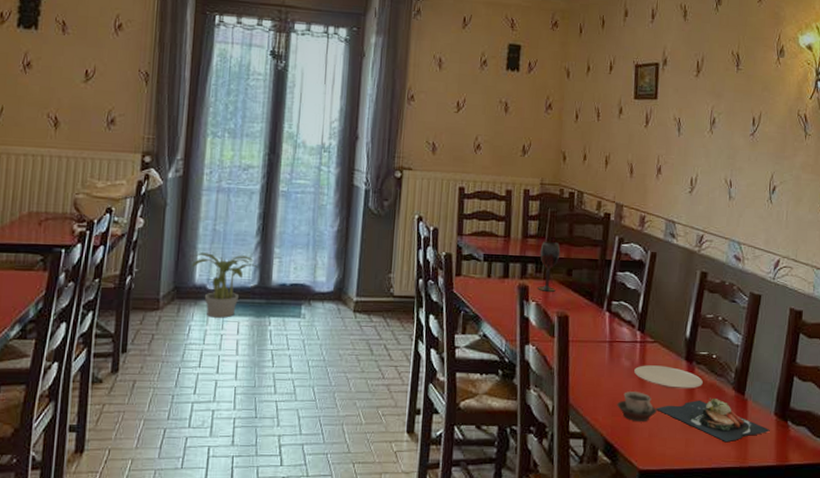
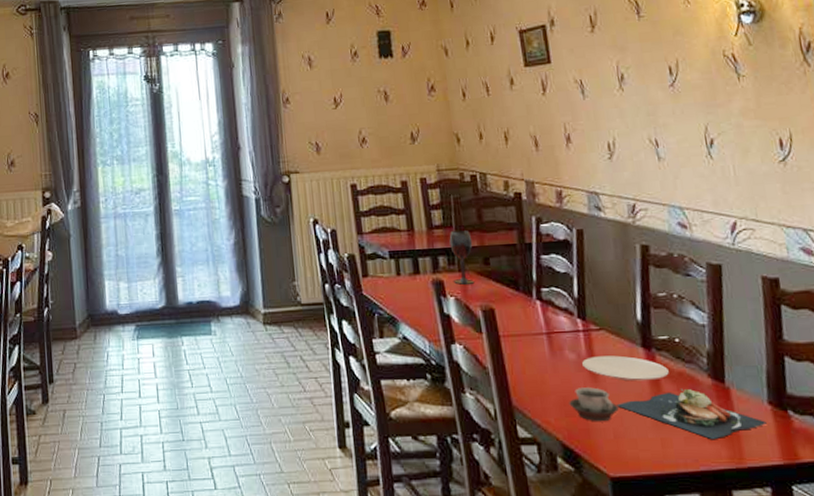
potted plant: present [191,252,259,318] -> none [101,278,164,342]

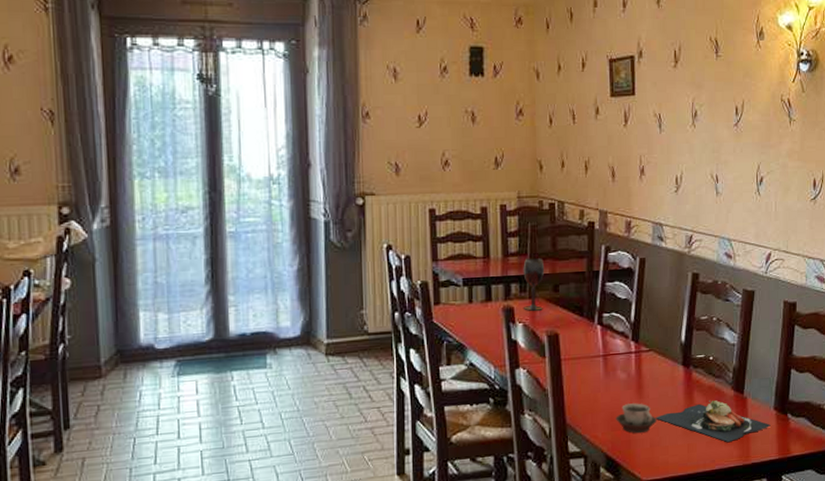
plate: present [582,355,669,382] -> none [631,373,701,396]

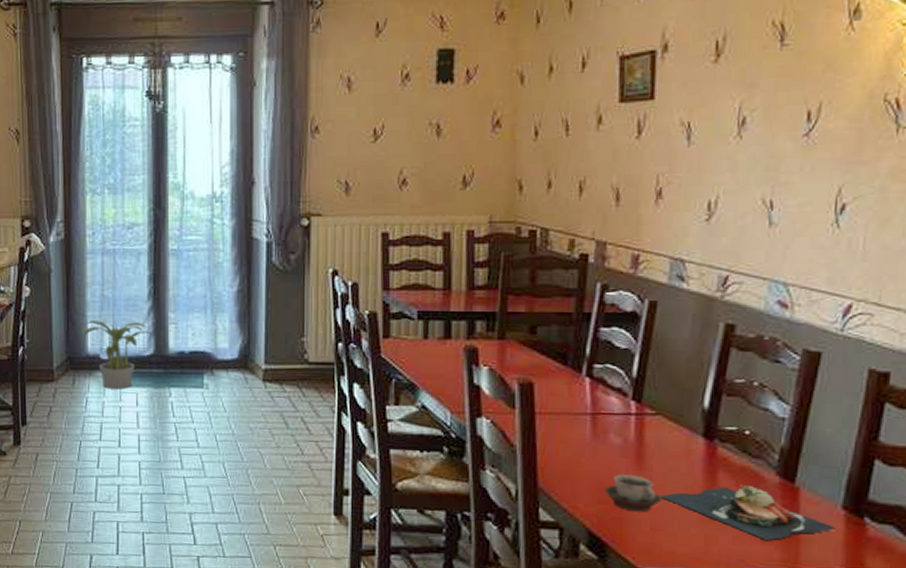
potted plant: none [134,308,212,380] -> present [83,320,153,389]
wine glass: present [523,257,545,311] -> none [490,292,520,354]

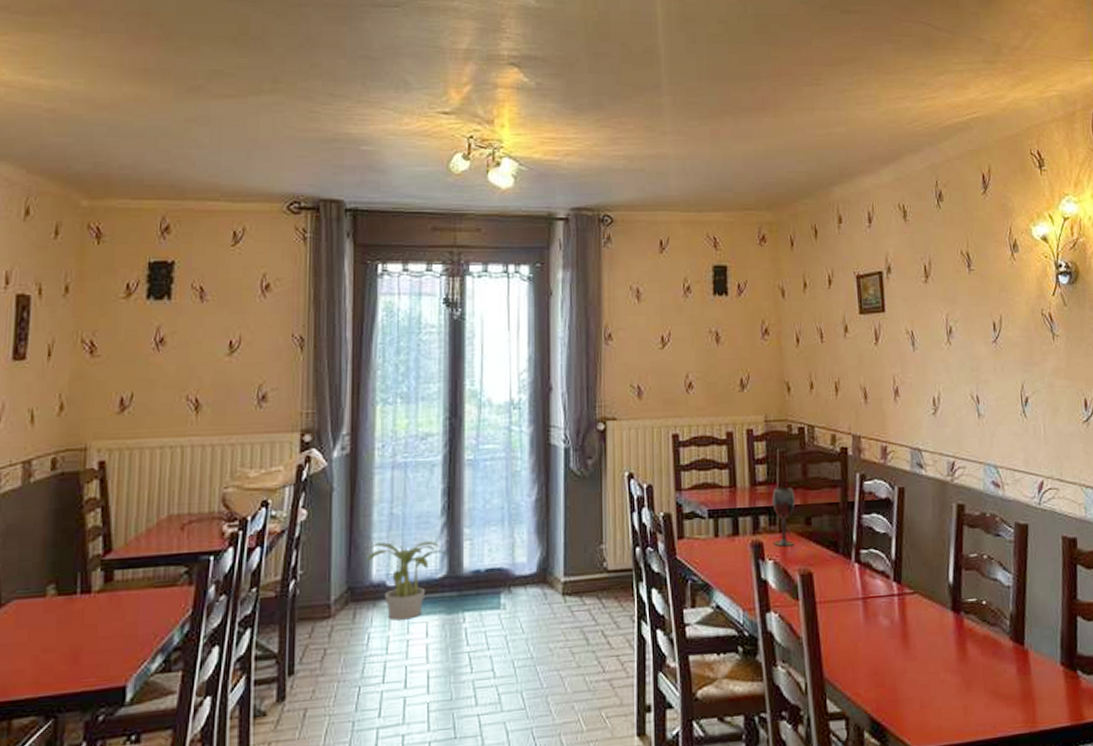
wine glass: none [490,292,520,354] -> present [772,486,796,547]
cup: present [604,474,662,511] -> none [879,655,926,691]
food platter: present [660,484,836,541] -> none [925,652,1058,705]

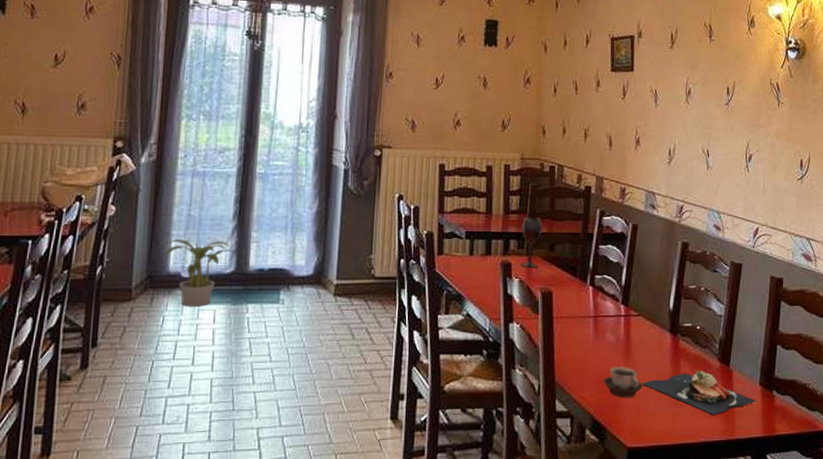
cup: none [879,655,926,691] -> present [603,367,643,397]
food platter: none [925,652,1058,705] -> present [642,370,756,415]

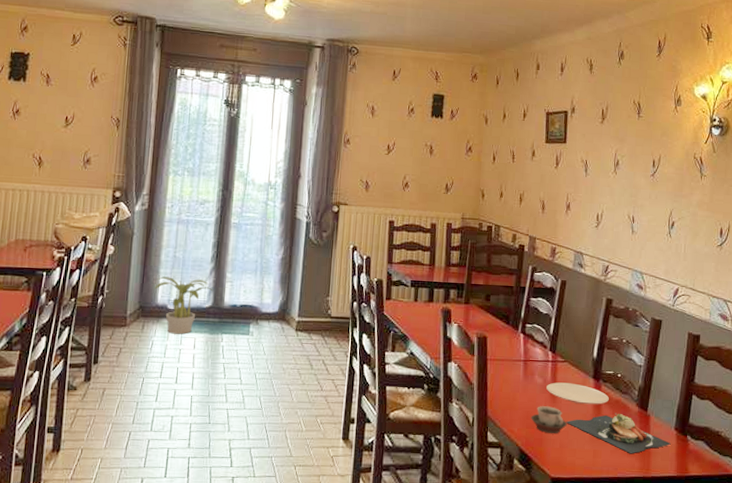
wine glass: present [521,216,543,268] -> none [459,269,480,315]
plate: none [619,339,688,363] -> present [546,382,609,405]

